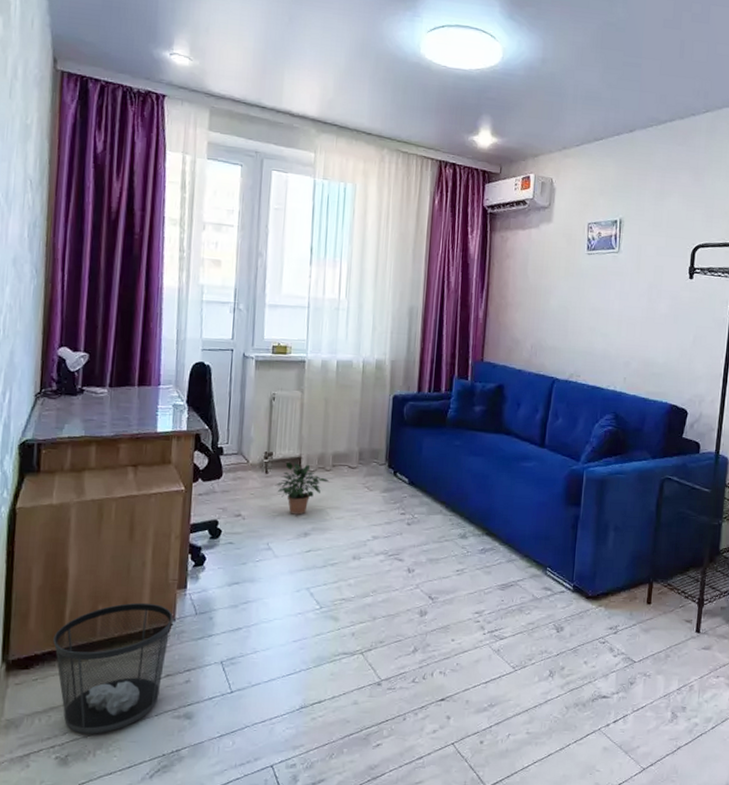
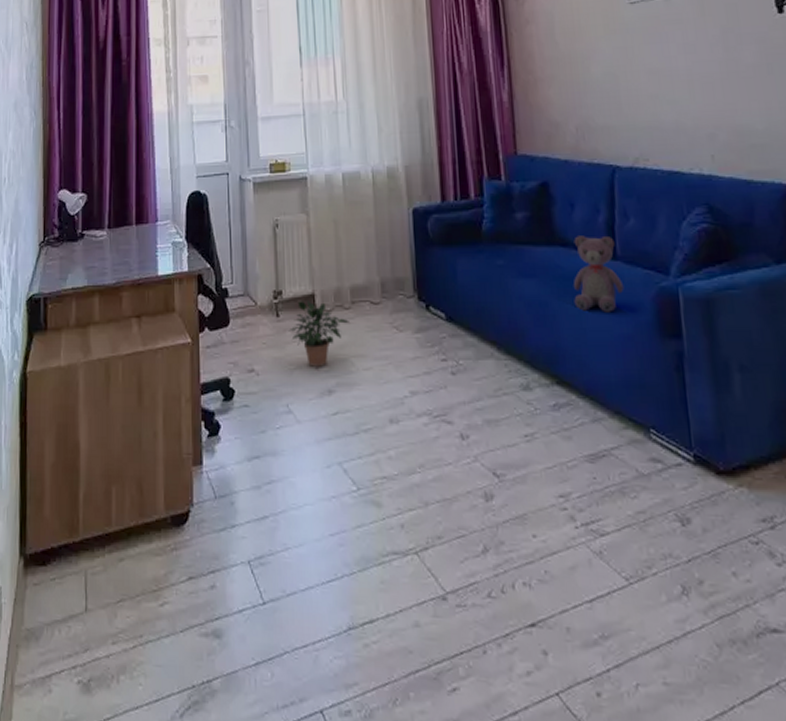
waste bin: present [53,602,173,734] -> none [69,483,191,653]
teddy bear: none [508,428,546,485] -> present [573,236,624,313]

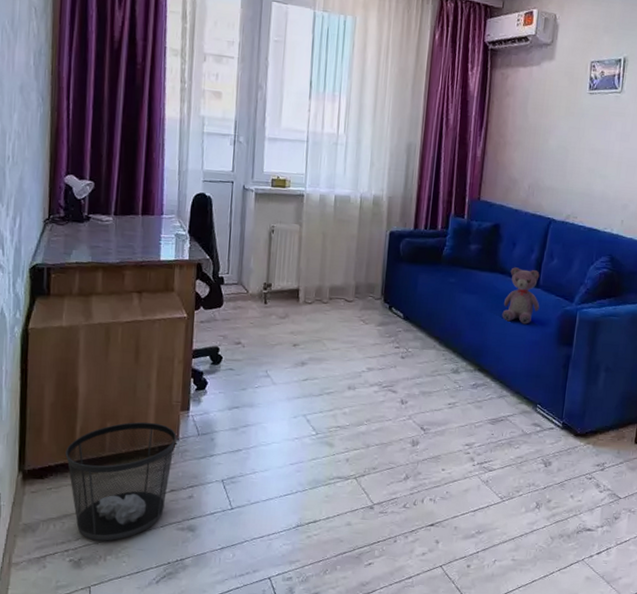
waste bin: none [69,483,191,653] -> present [65,422,177,541]
potted plant: present [288,301,349,367] -> none [273,293,326,345]

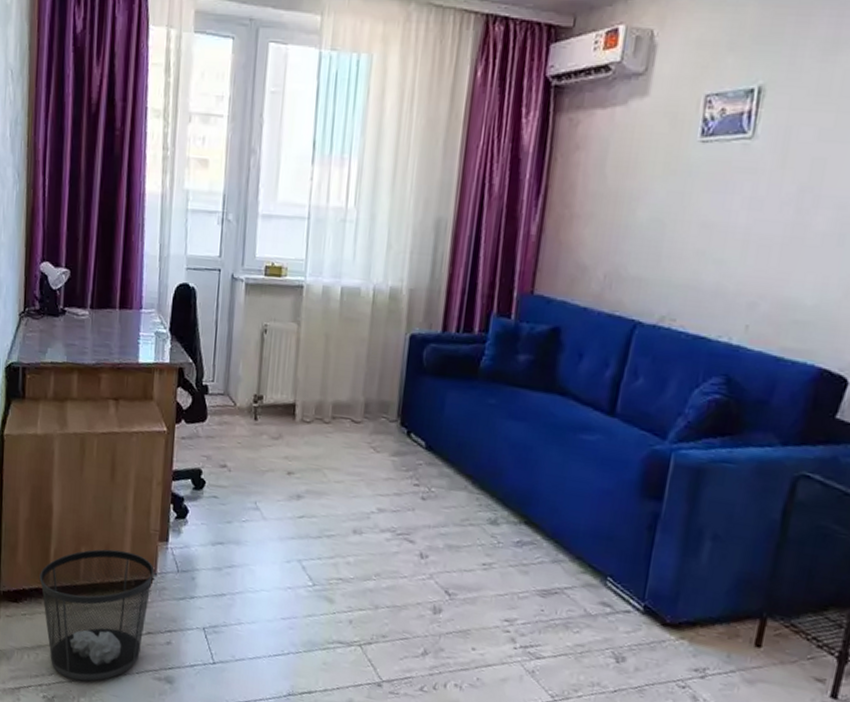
teddy bear: present [502,267,540,324] -> none [560,387,617,466]

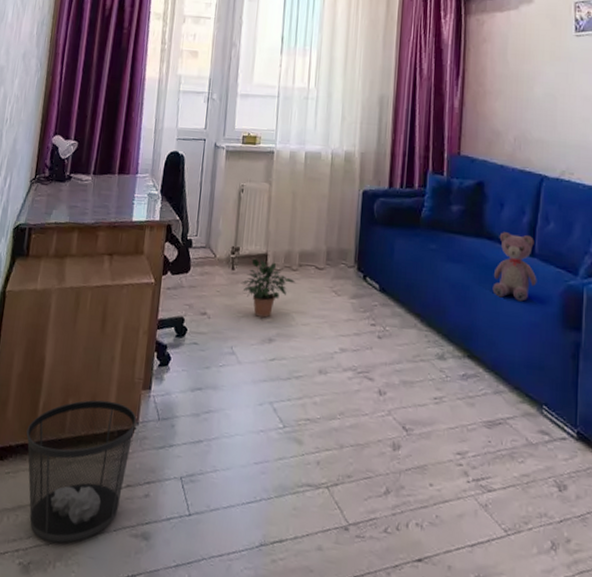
potted plant: none [264,408,327,473] -> present [240,258,295,318]
teddy bear: none [560,387,617,466] -> present [492,232,537,302]

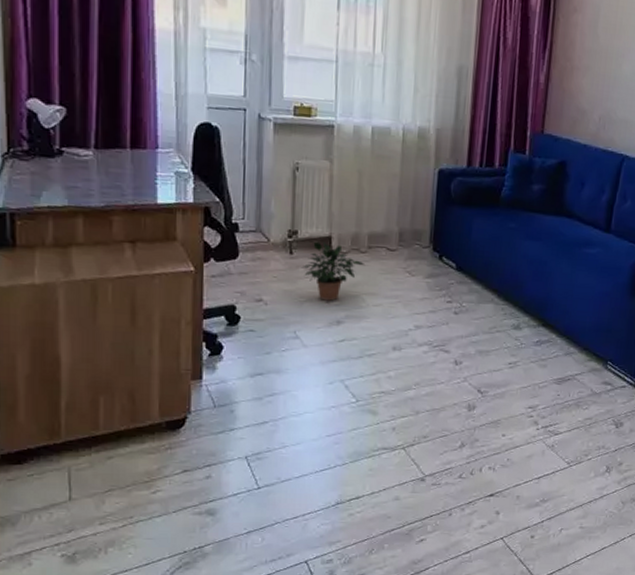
waste bin: present [26,399,137,543] -> none [48,394,188,531]
teddy bear: present [492,232,537,302] -> none [569,210,612,274]

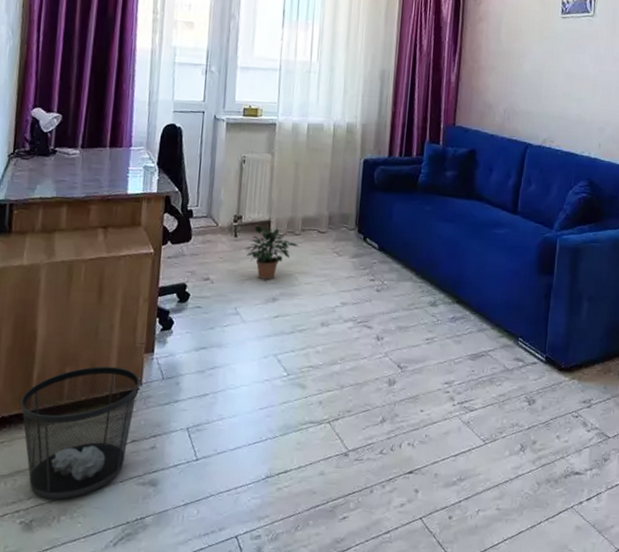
waste bin: none [48,394,188,531] -> present [20,366,140,500]

